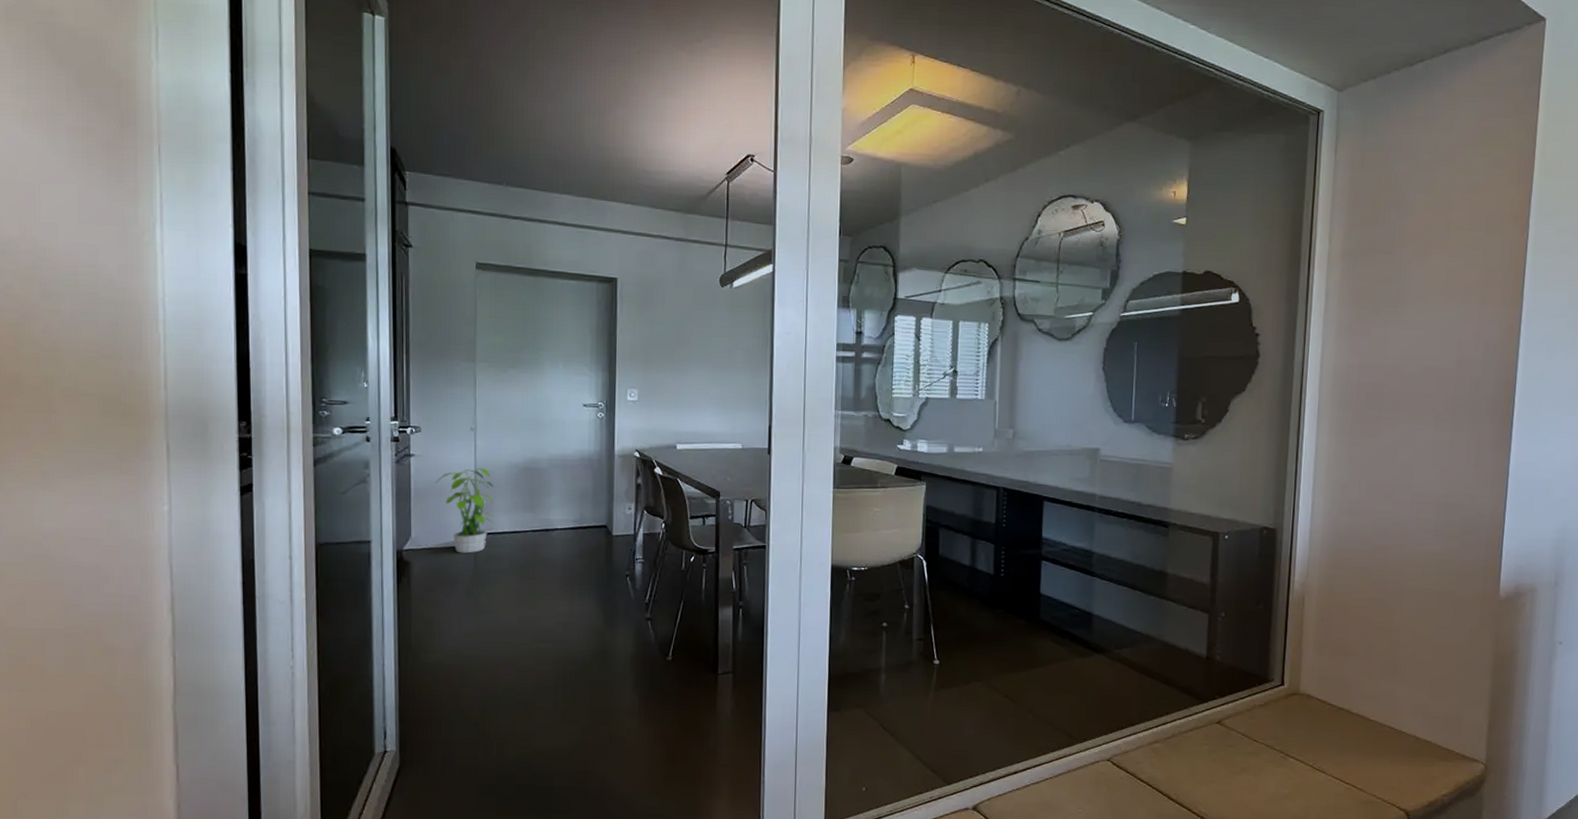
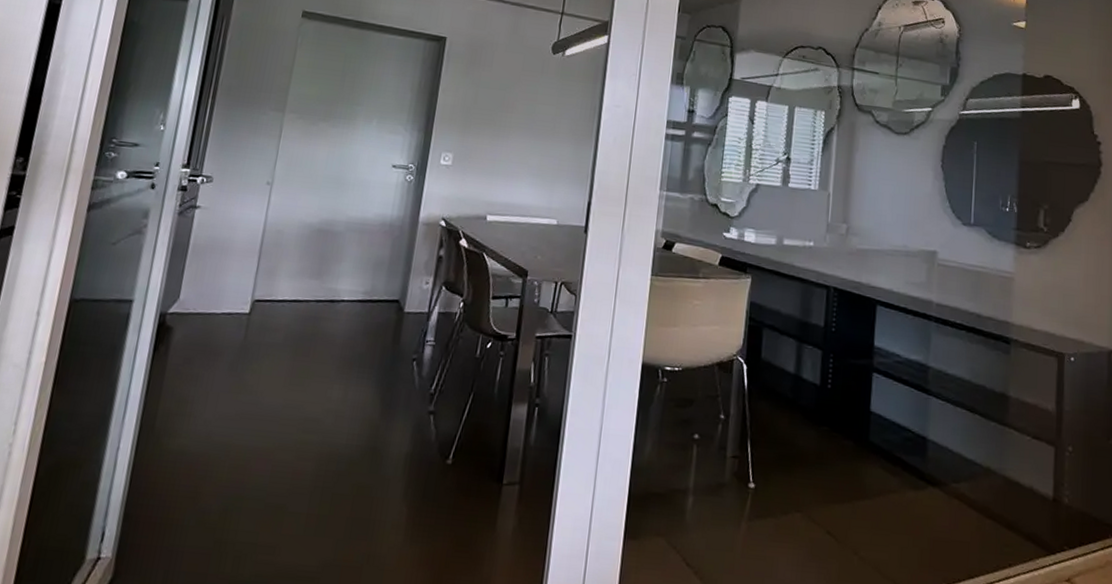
potted plant: present [433,466,494,554] -> none [215,223,282,322]

